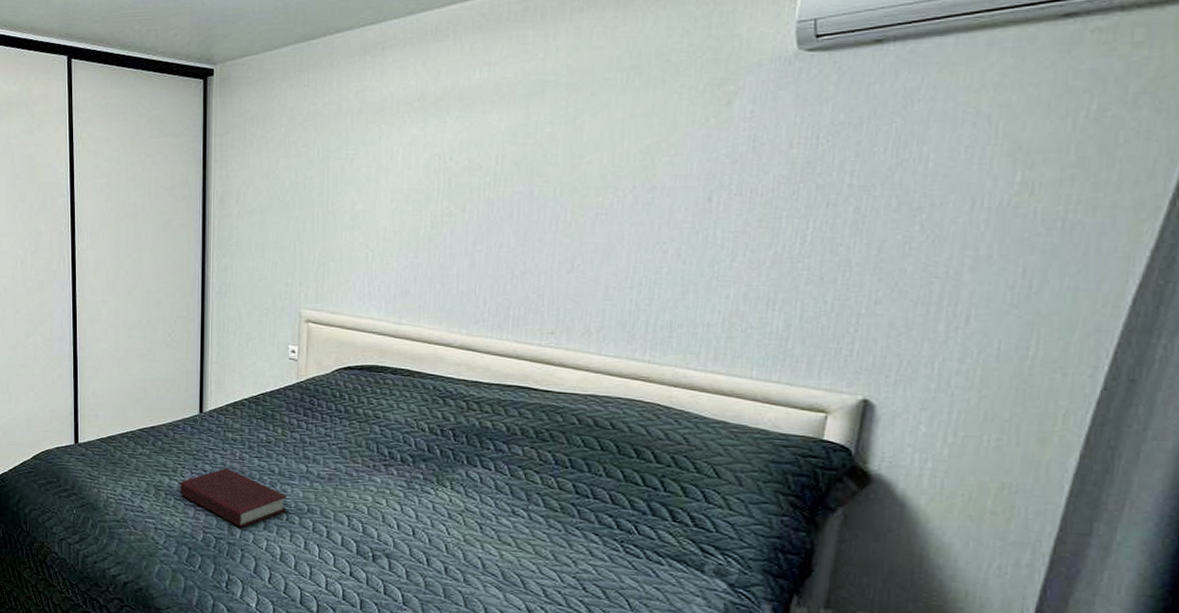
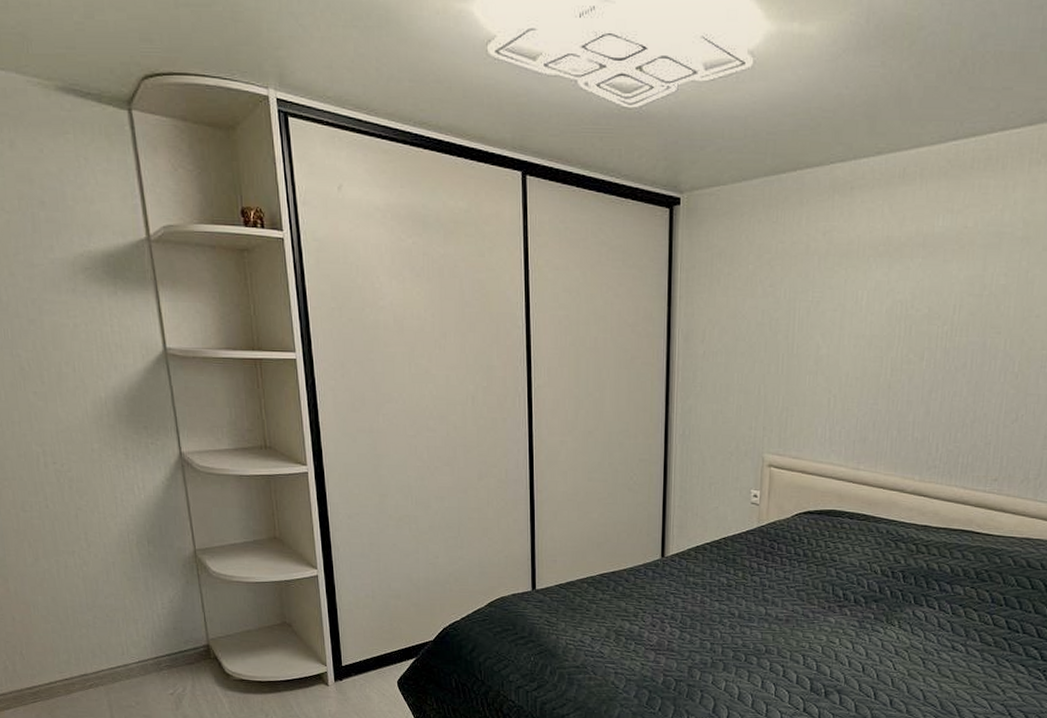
book: present [180,468,286,528] -> none [641,612,745,670]

